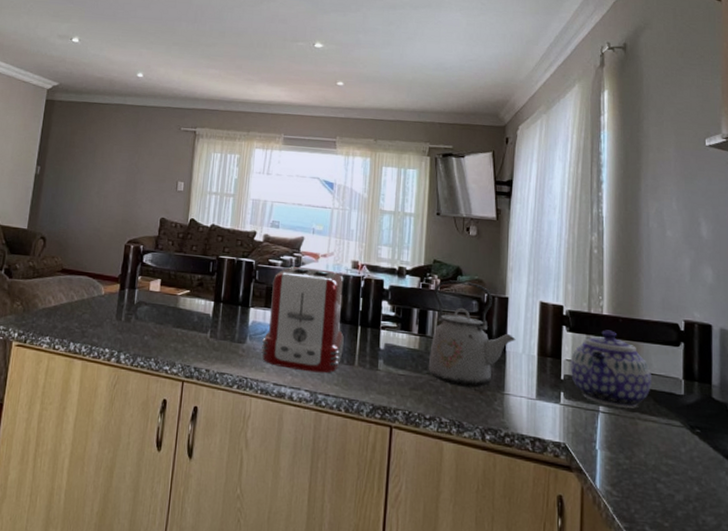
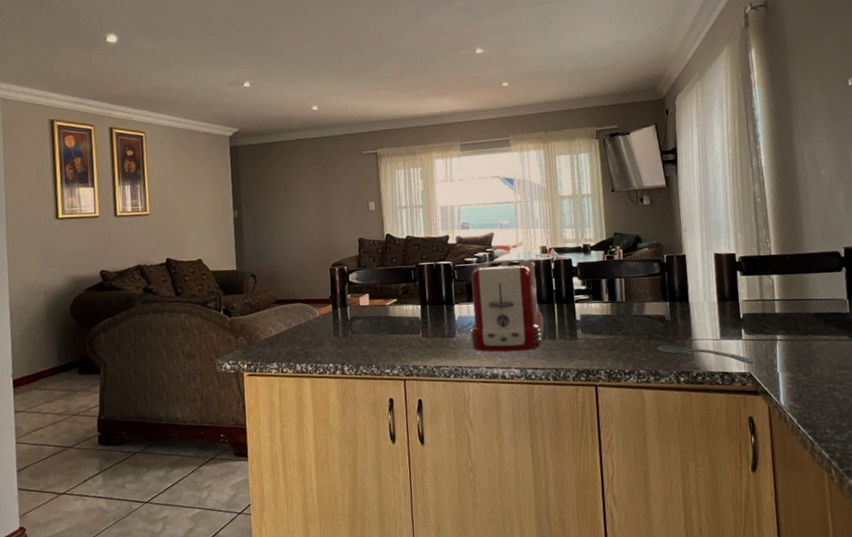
kettle: present [428,280,516,388] -> none [618,247,697,341]
spoon: none [464,394,570,434] -> present [657,345,754,364]
teapot: present [570,330,651,408] -> none [746,267,820,333]

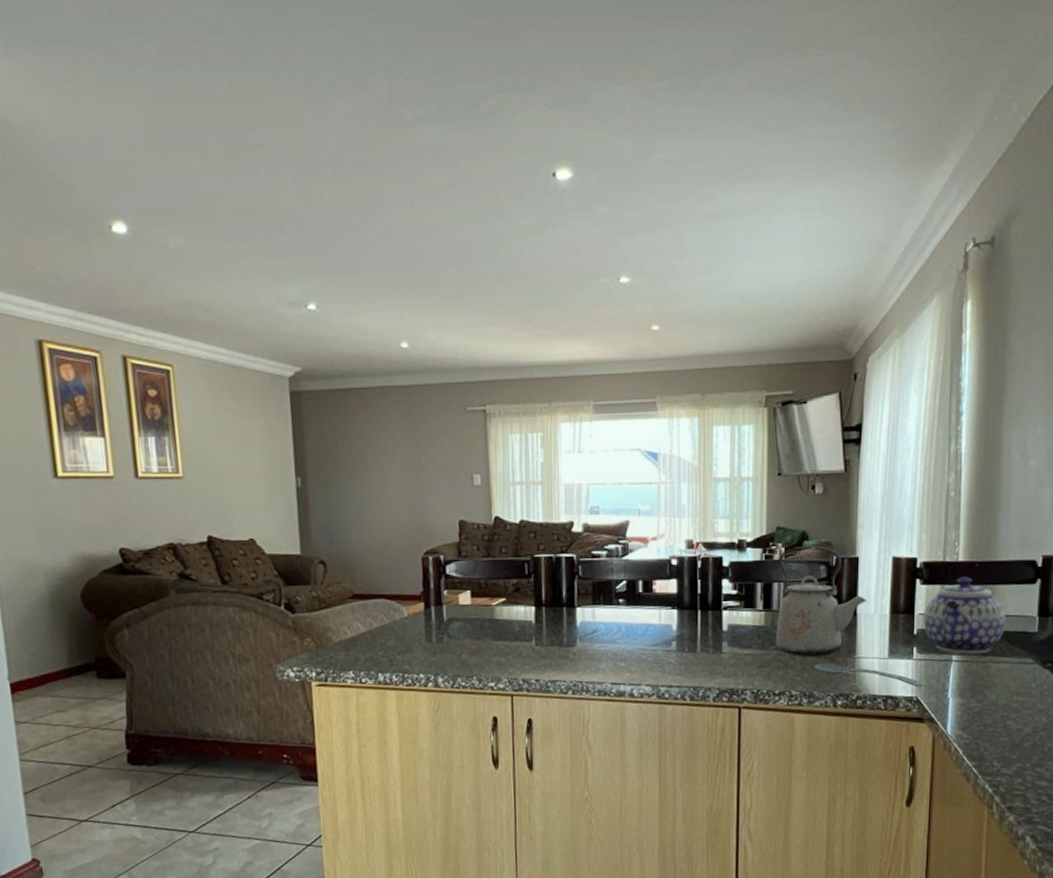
toaster: present [470,259,544,352] -> none [594,554,683,666]
kettle: none [618,247,697,341] -> present [775,546,867,657]
teapot: none [746,267,820,333] -> present [923,577,1006,654]

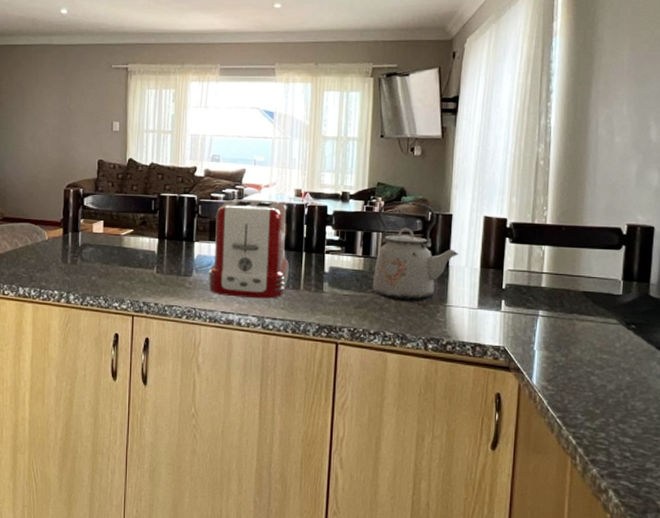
toaster: none [594,554,683,666] -> present [208,199,289,299]
spoon: present [814,663,923,687] -> none [408,308,510,338]
teapot: present [923,577,1006,654] -> none [512,239,591,310]

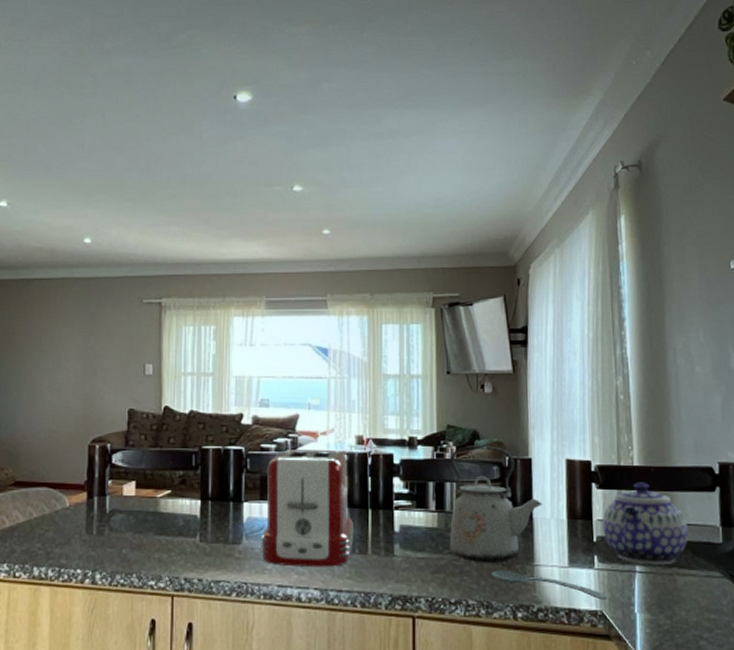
spoon: none [408,308,510,338] -> present [491,570,607,600]
teapot: none [512,239,591,310] -> present [602,482,688,564]

